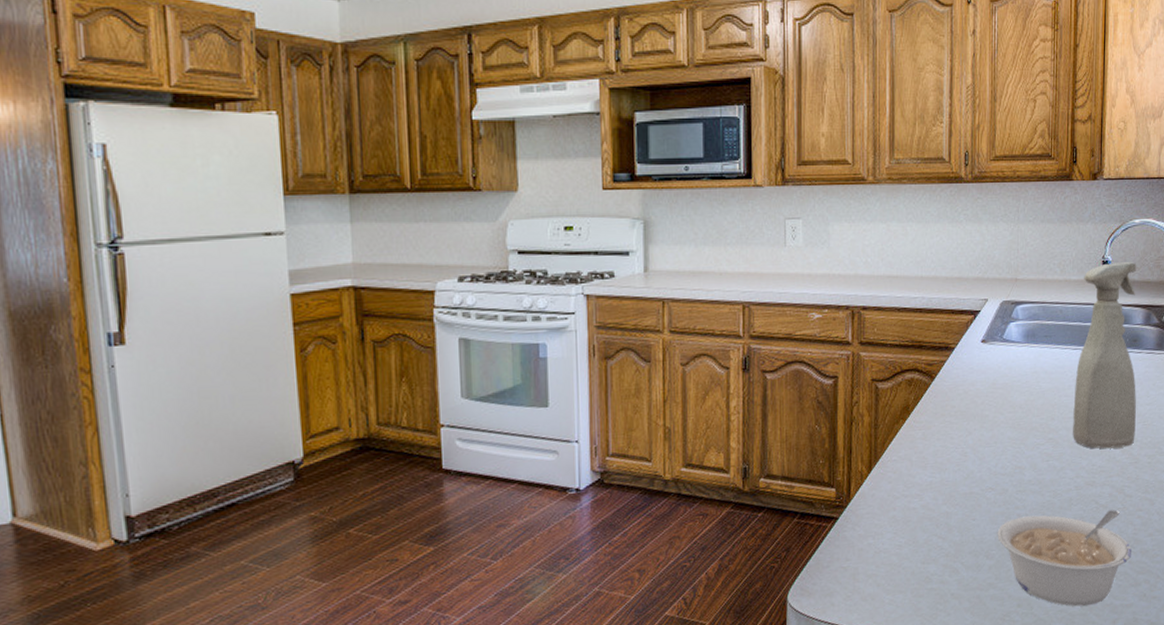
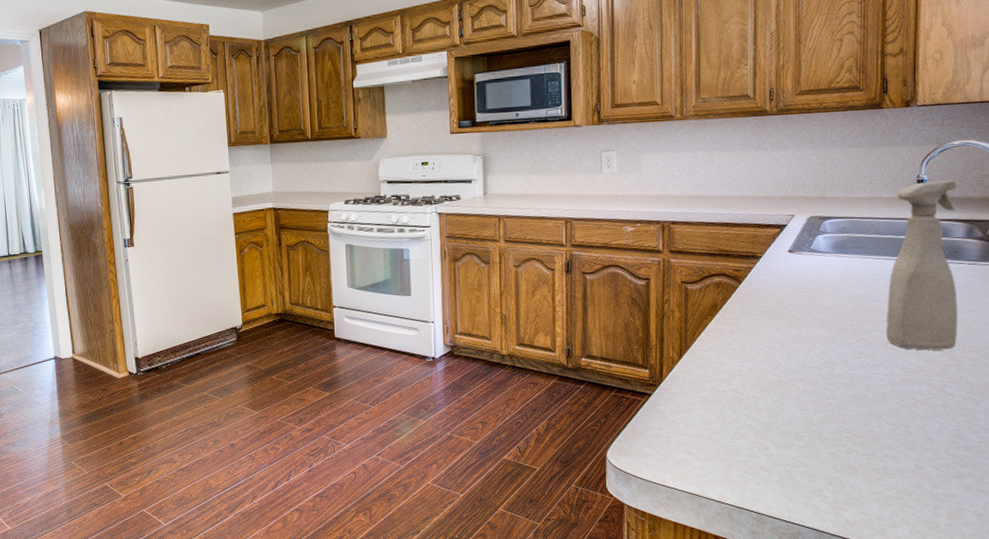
legume: present [997,510,1131,607] -> none [807,405,954,491]

